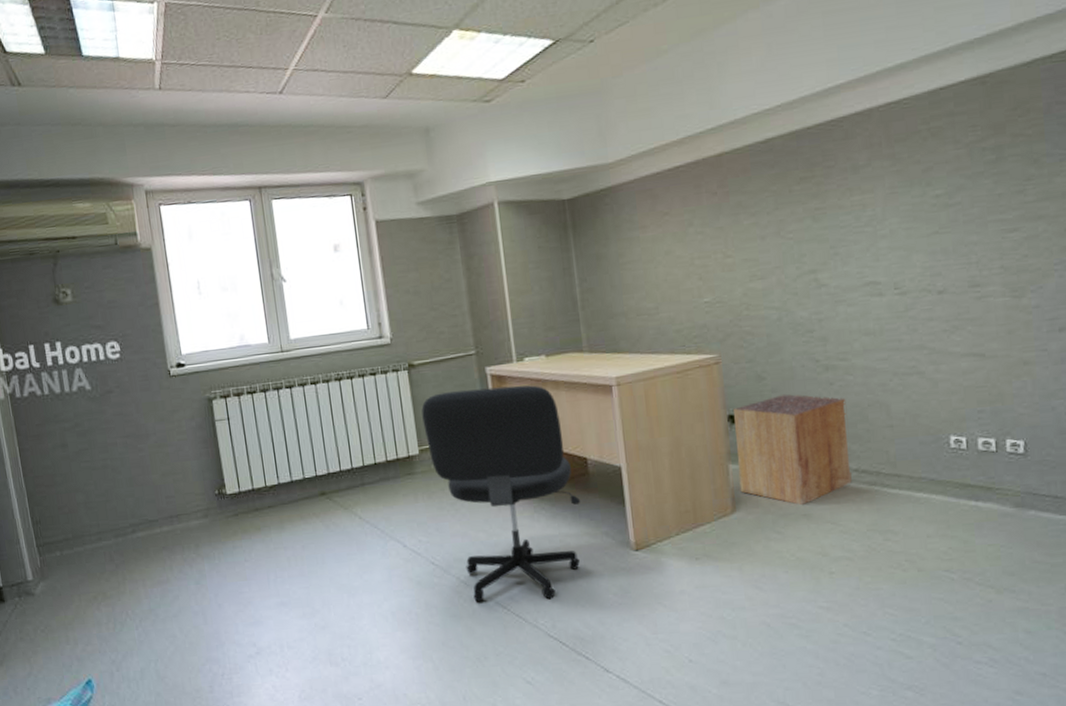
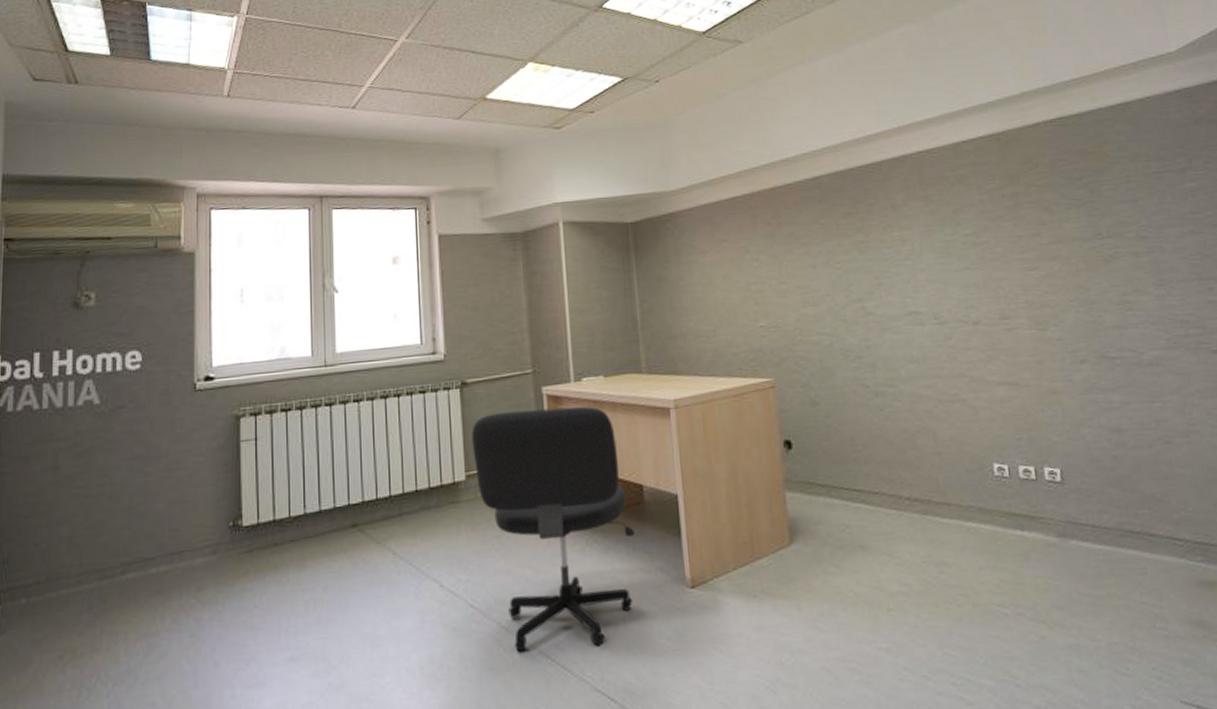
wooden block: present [734,394,852,506] -> none [789,420,905,537]

